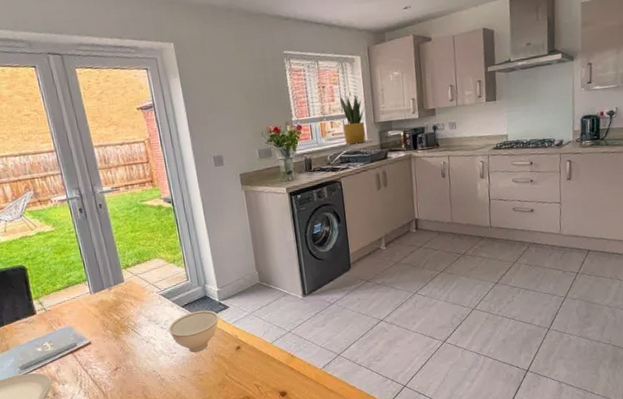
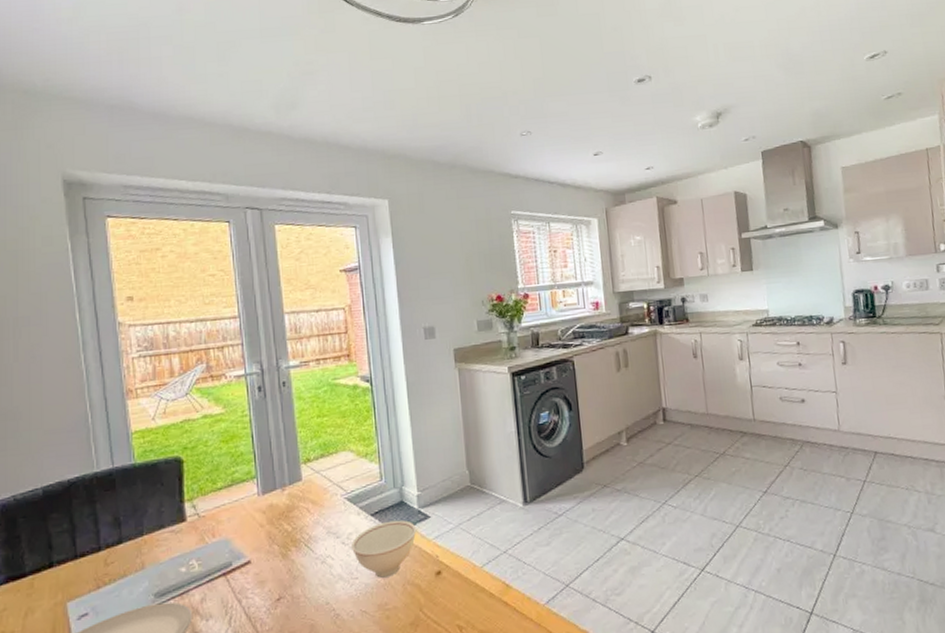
planter: present [340,93,366,145] -> none [574,259,603,317]

